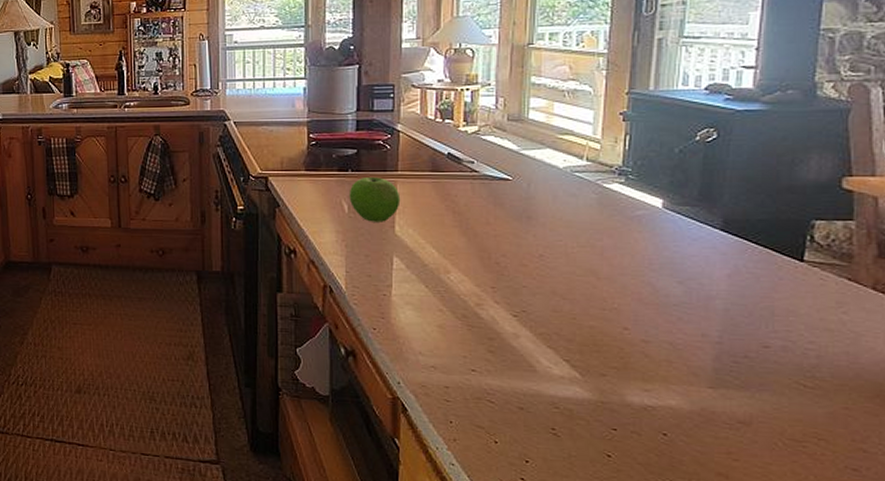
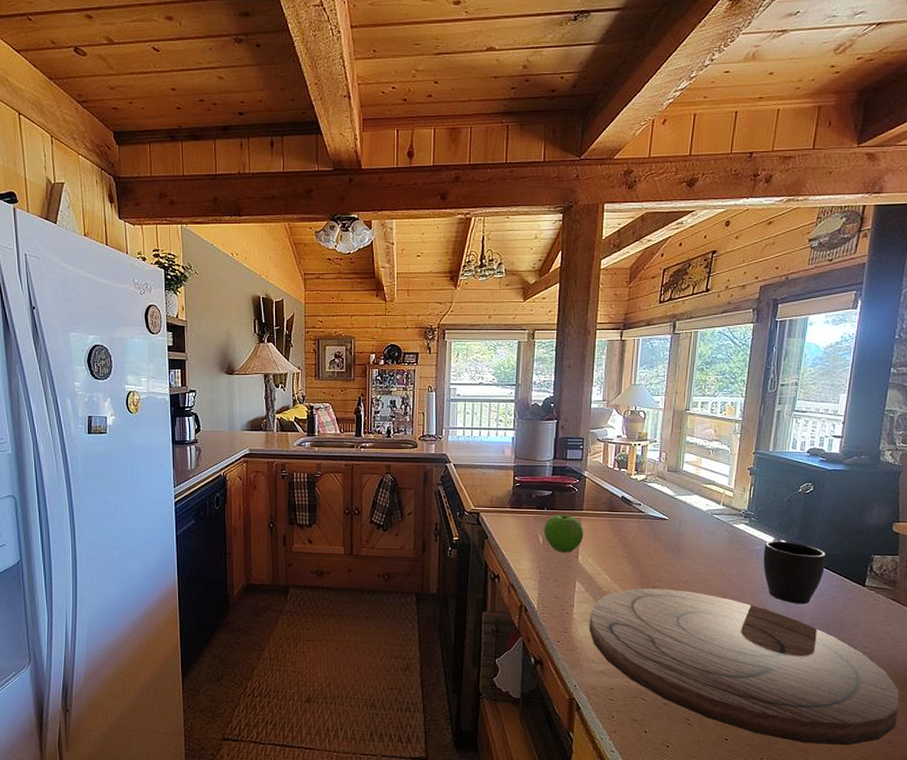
cutting board: none [413,264,868,472] -> present [589,588,900,746]
mug: none [649,202,742,285] -> present [763,540,827,605]

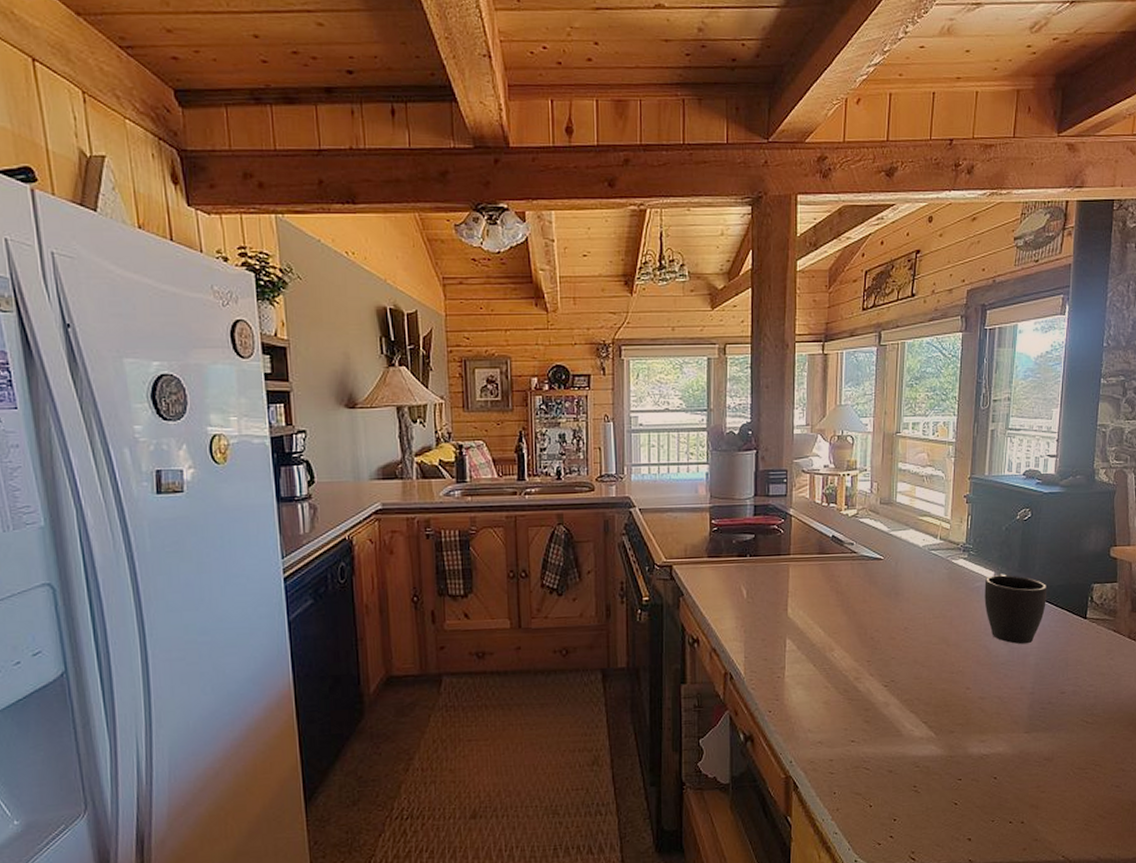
fruit: present [544,515,584,553] -> none [747,561,793,606]
cutting board: present [589,588,900,746] -> none [803,639,1125,799]

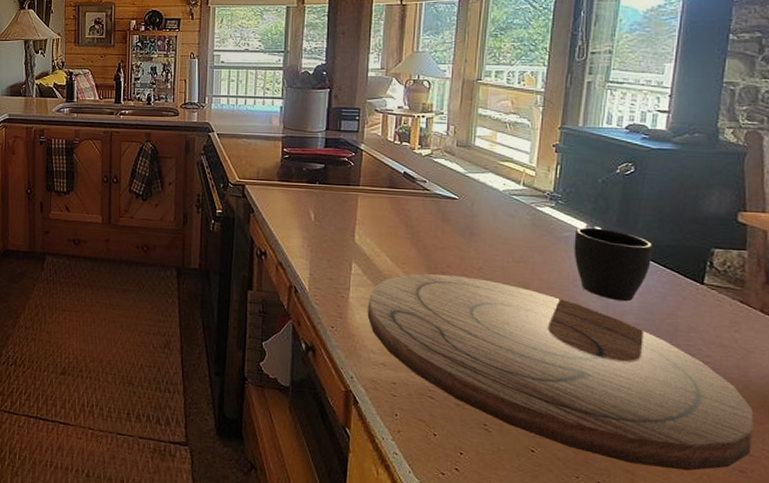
cutting board: none [803,639,1125,799] -> present [367,273,754,471]

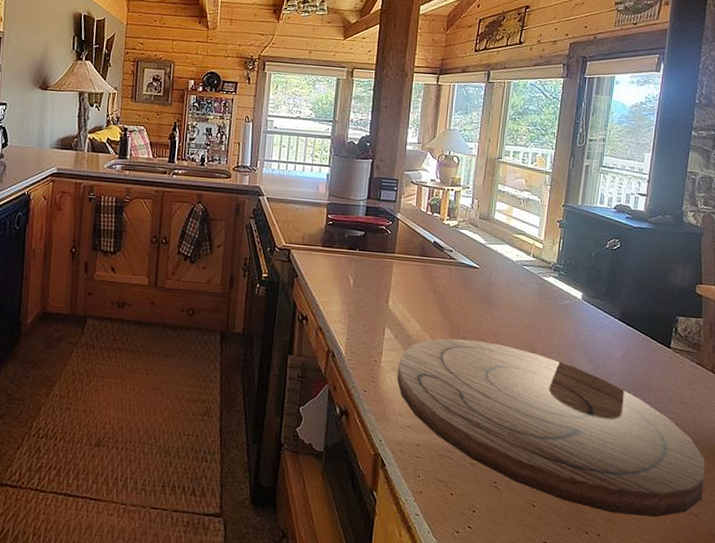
mug: present [574,226,653,302] -> none [571,295,633,364]

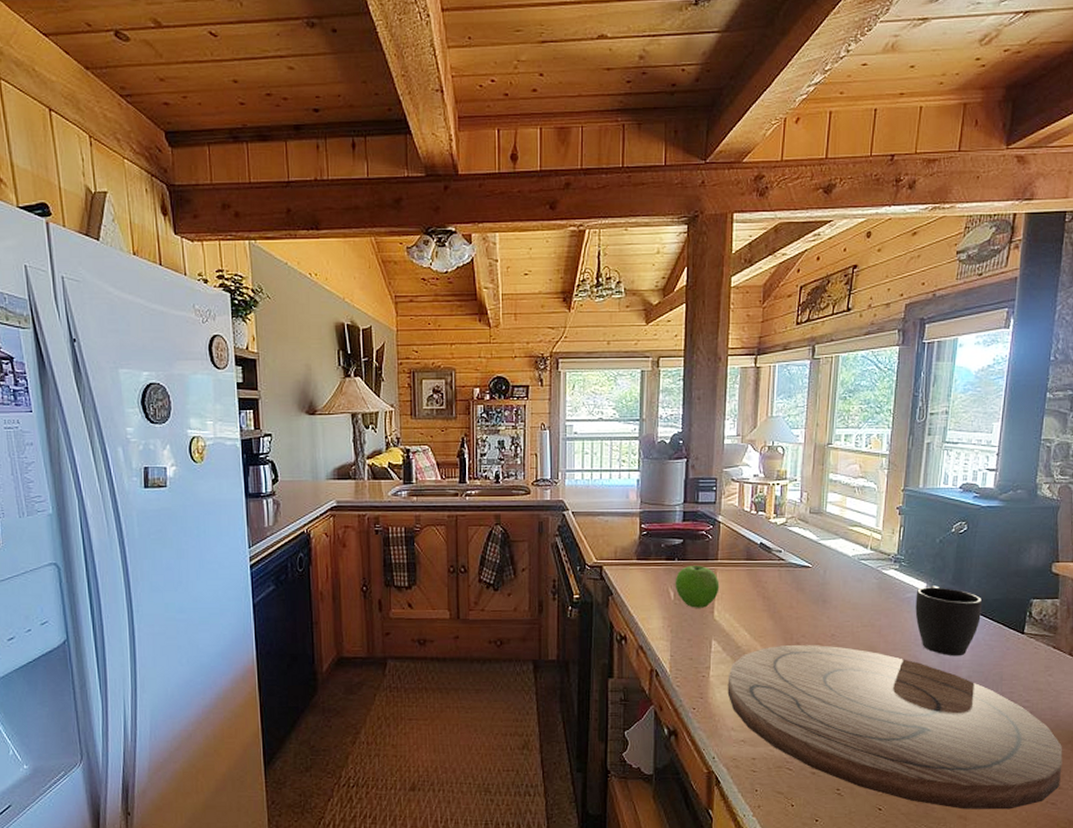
fruit: none [354,257,395,297] -> present [675,566,720,608]
mug: none [571,295,633,364] -> present [915,586,983,657]

